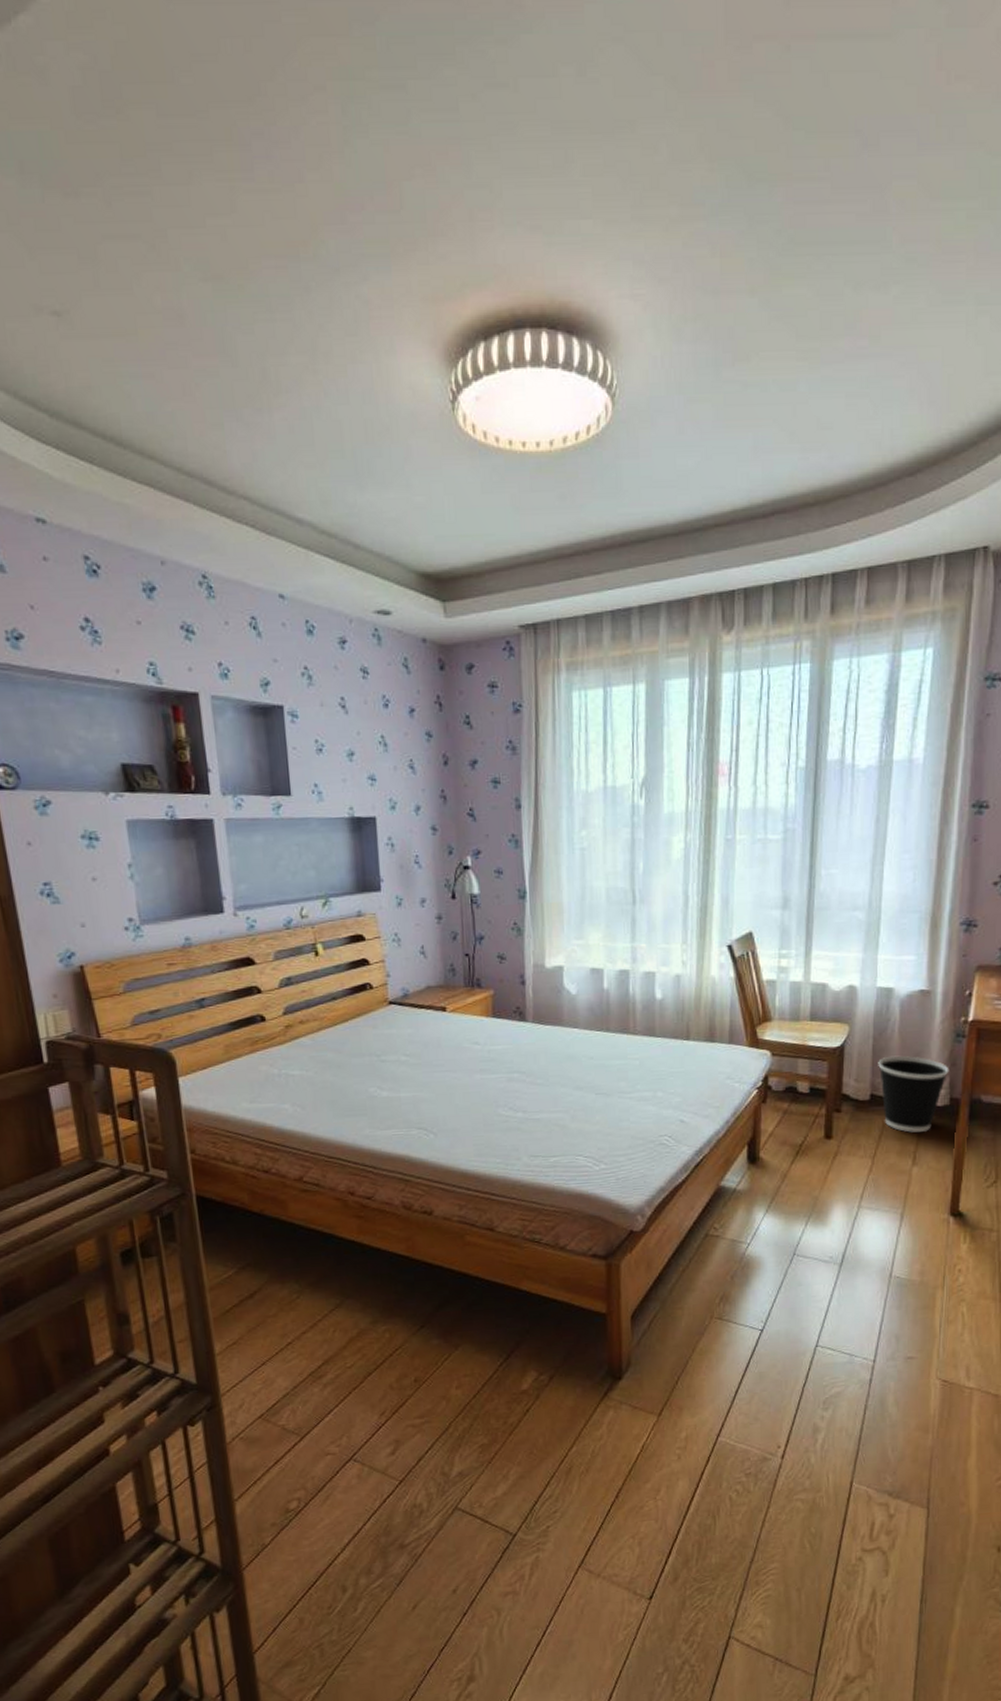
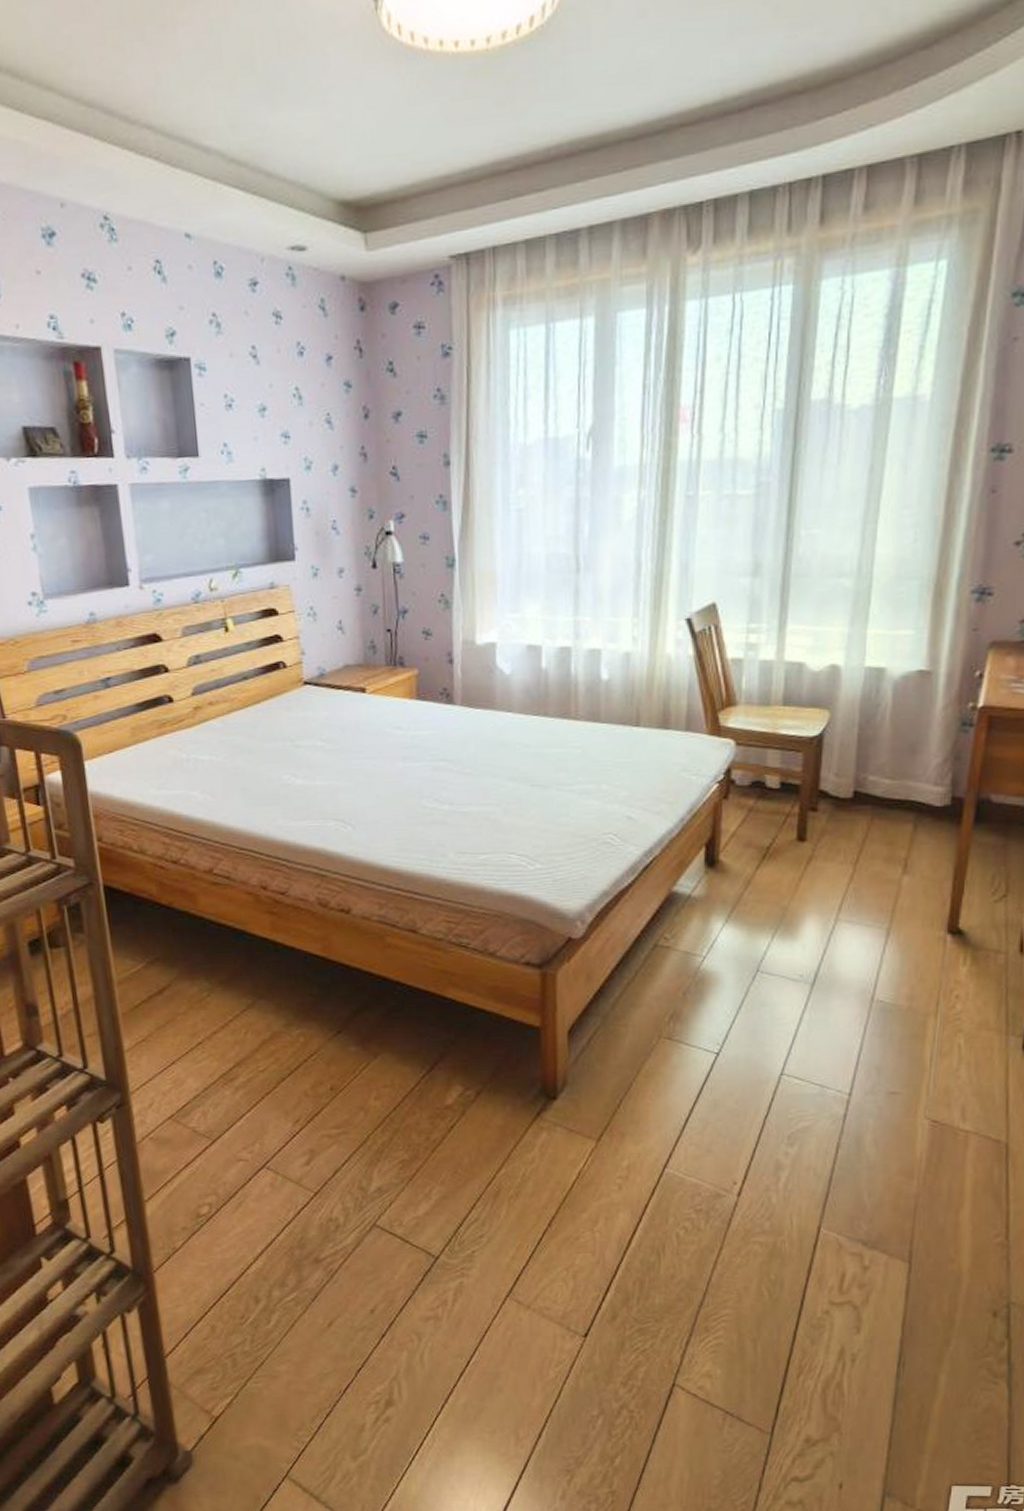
wastebasket: present [878,1055,949,1133] -> none [864,747,952,836]

